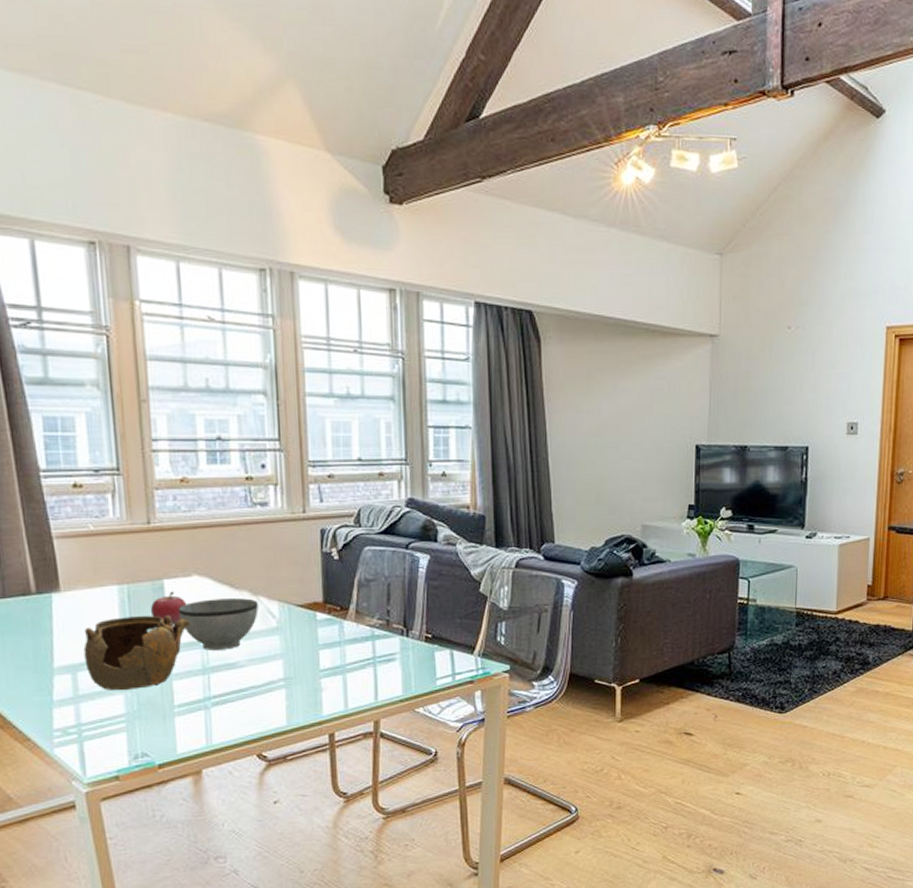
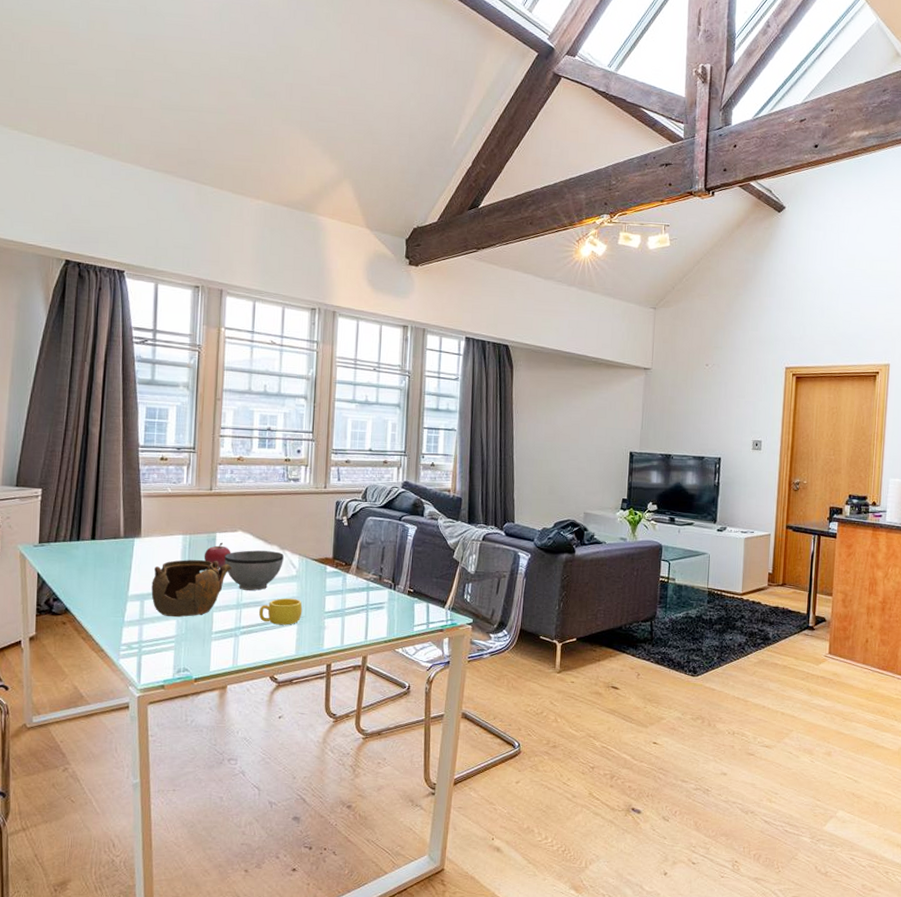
cup: none [233,656,291,691] -> present [259,598,303,625]

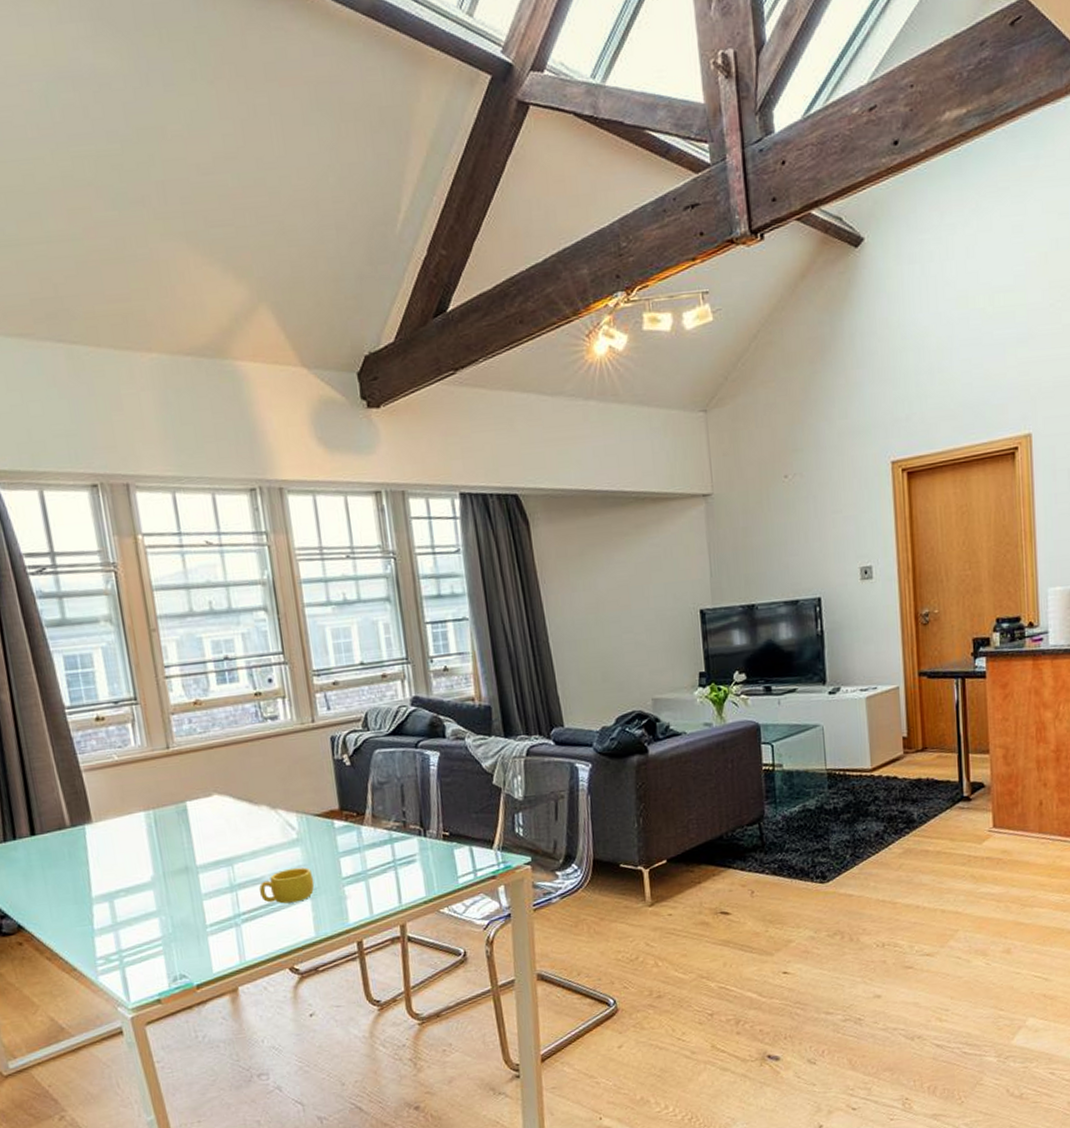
teapot: present [151,560,233,618] -> none [117,837,216,915]
fruit: present [204,542,231,568] -> none [176,812,210,845]
bowl: present [224,550,284,591] -> none [202,812,278,868]

